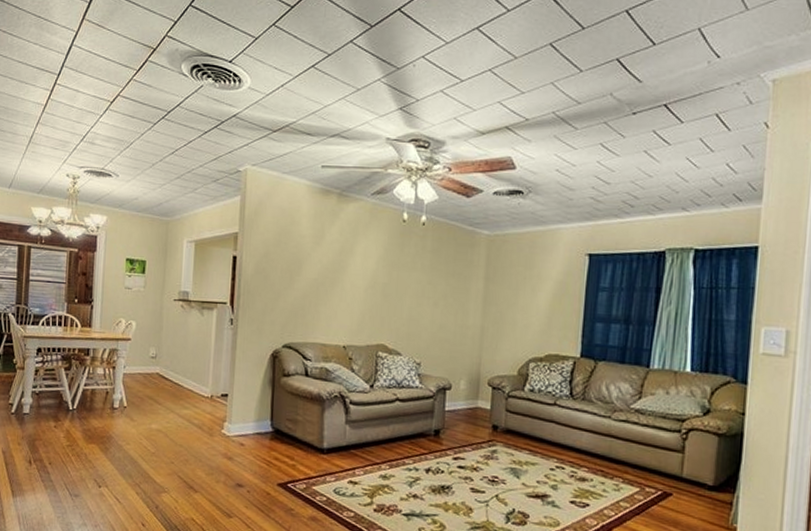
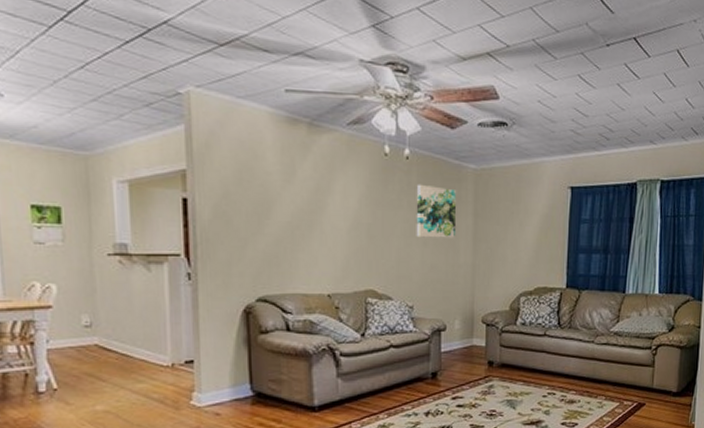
wall art: none [427,248,470,300] -> present [416,184,457,238]

